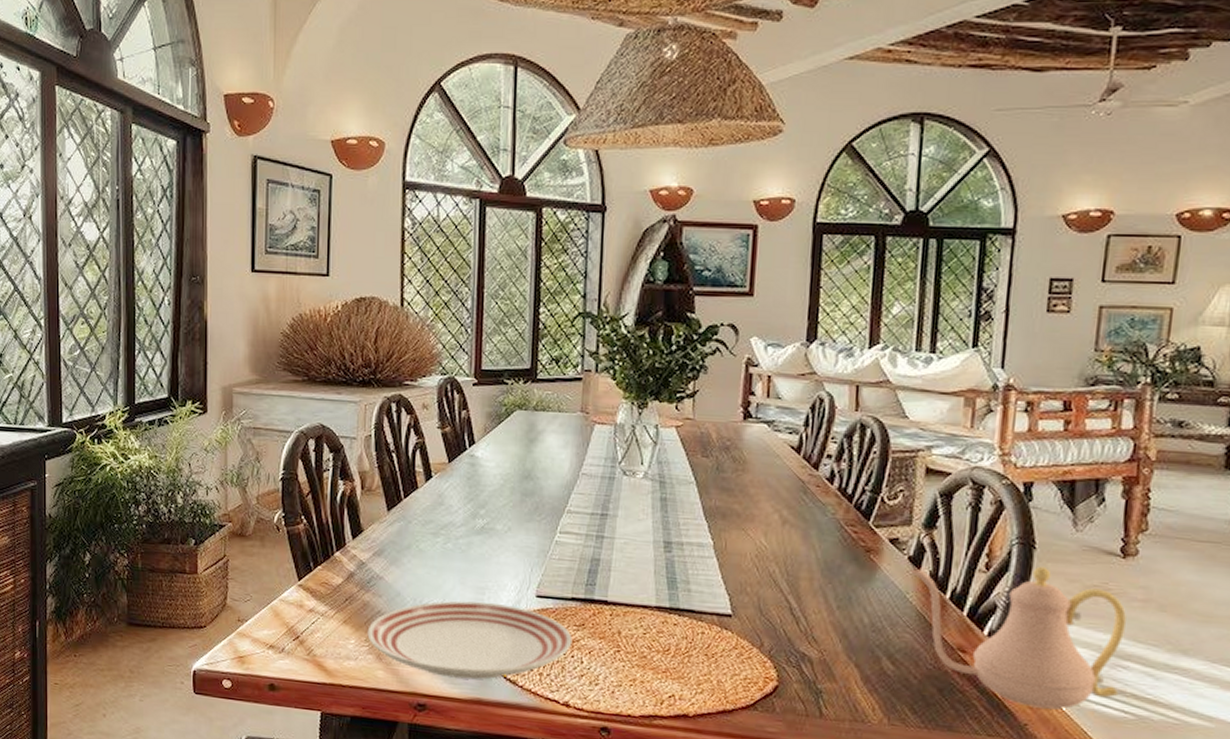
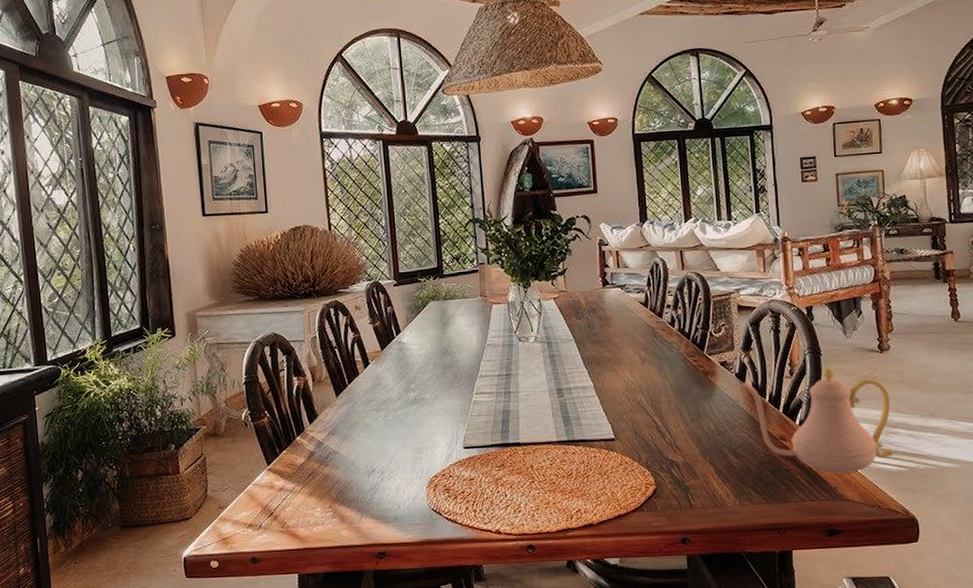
dinner plate: present [367,601,573,680] -> none [330,458,497,526]

